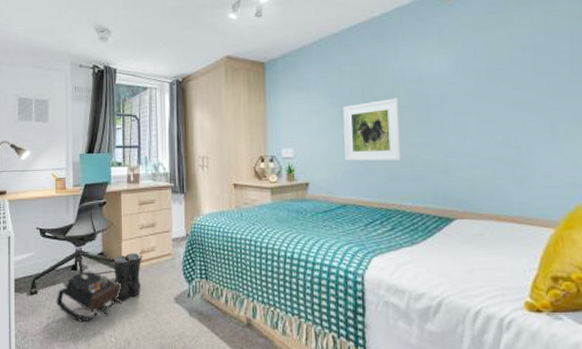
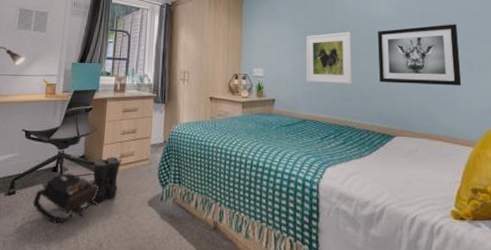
wall art: none [432,79,541,157] -> present [378,24,462,86]

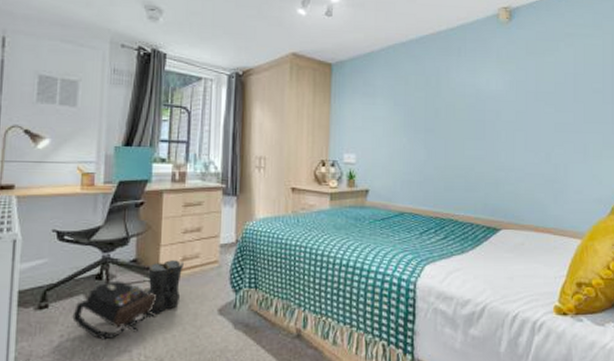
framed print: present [306,31,353,85] -> none [405,111,458,172]
wall art: present [378,24,462,86] -> none [487,104,575,174]

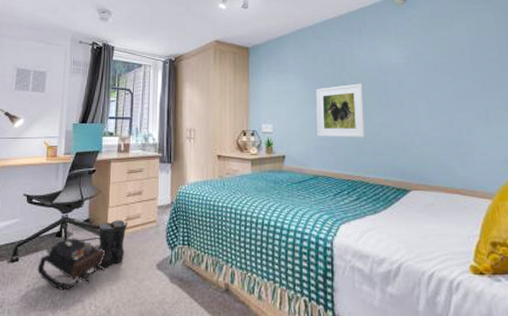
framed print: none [405,111,458,172] -> present [316,83,366,138]

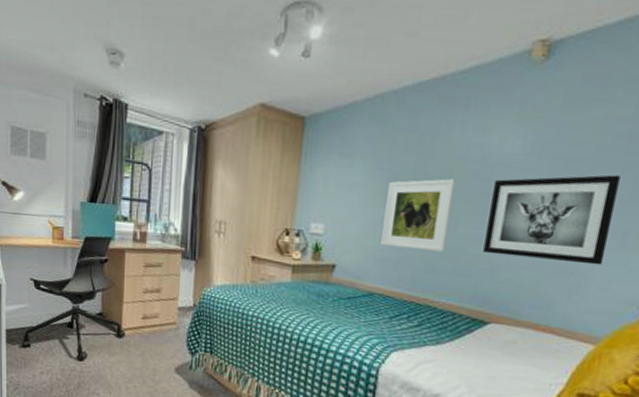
backpack: present [37,237,105,290] -> none [50,330,120,382]
boots: present [94,220,128,268] -> none [108,317,144,365]
wall art: none [390,72,479,137] -> present [483,174,621,265]

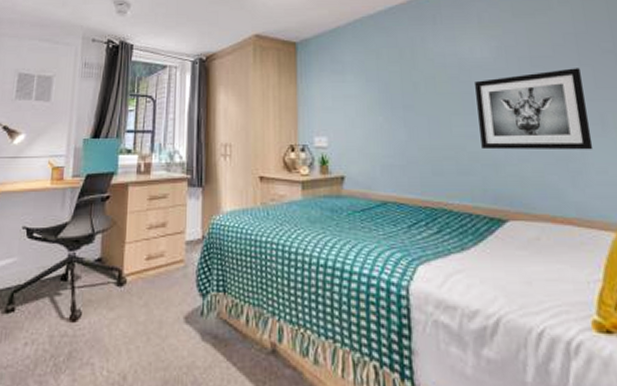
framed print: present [381,178,455,253] -> none [381,84,447,153]

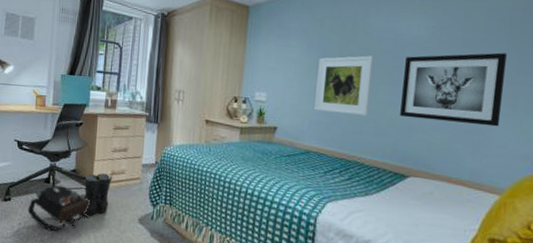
backpack: none [37,281,120,350] -> present [28,185,90,232]
boots: none [107,259,148,322] -> present [80,173,112,217]
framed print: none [381,84,447,153] -> present [314,55,373,117]

